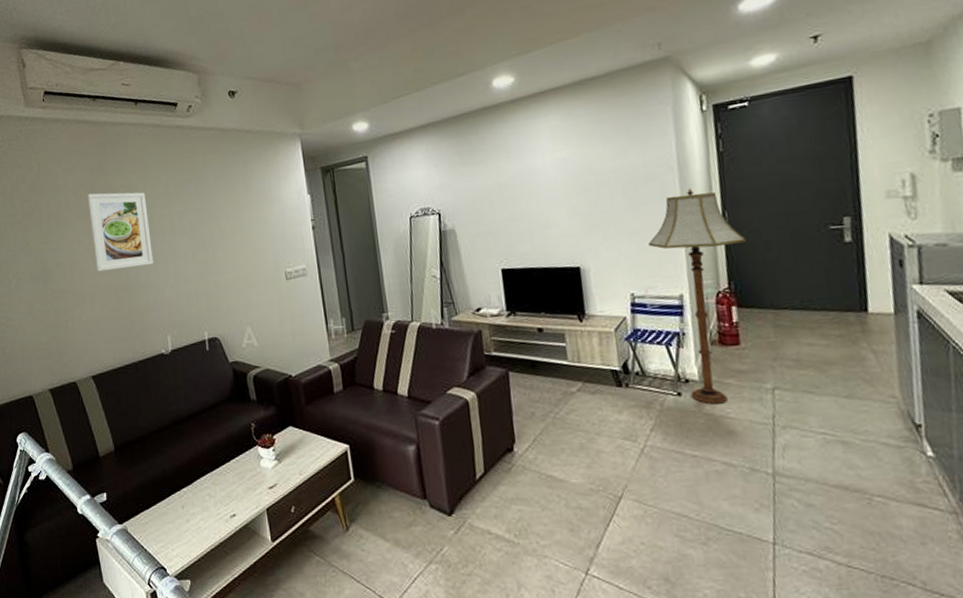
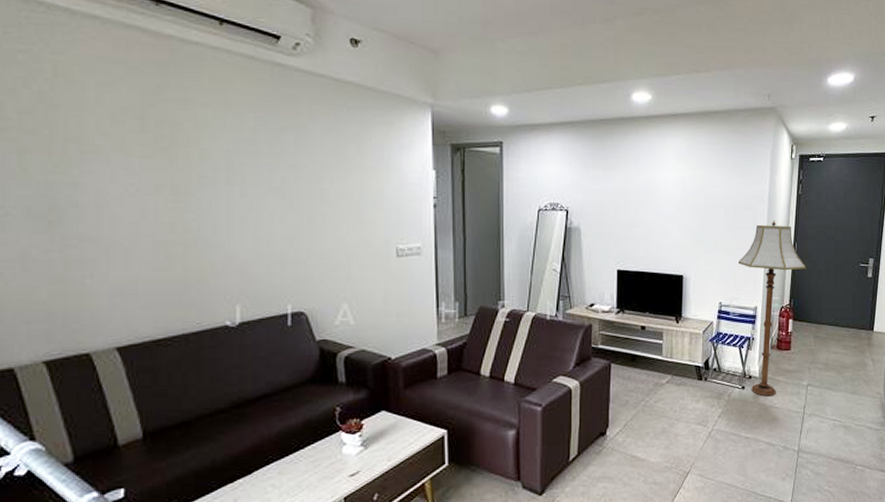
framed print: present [87,192,153,272] -> none [132,120,225,221]

